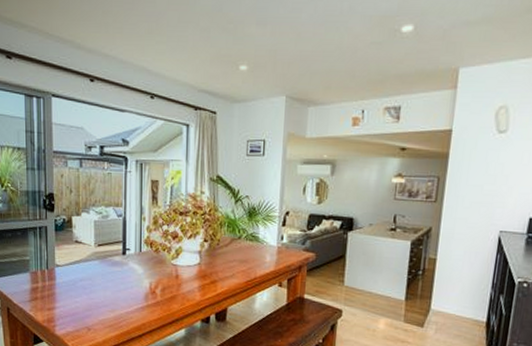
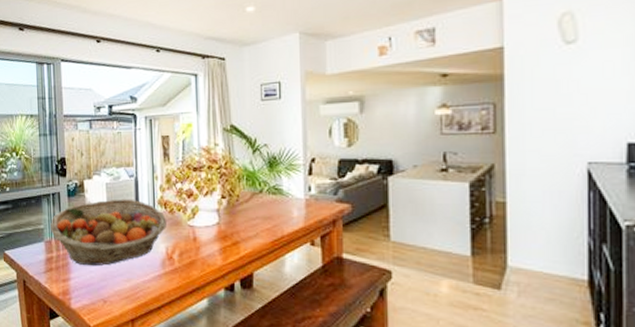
fruit basket: none [37,236,151,297] -> present [51,199,166,266]

